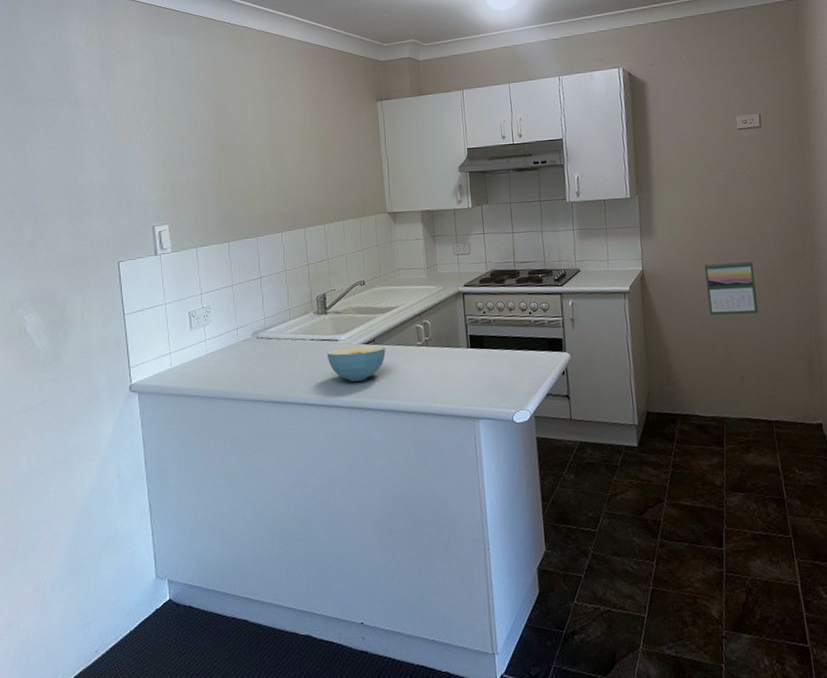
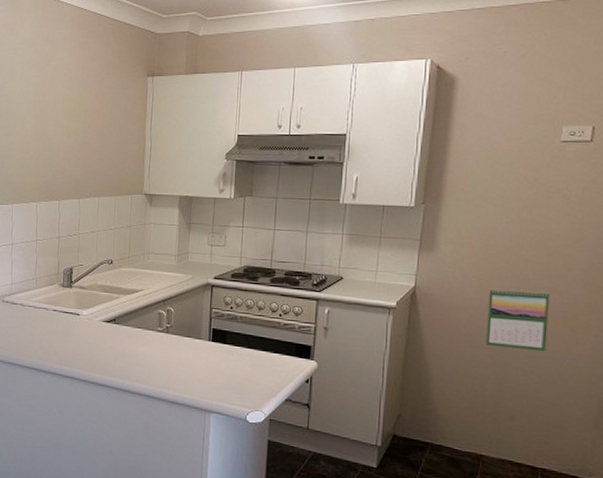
cereal bowl: present [326,346,386,382] -> none [67,323,125,357]

